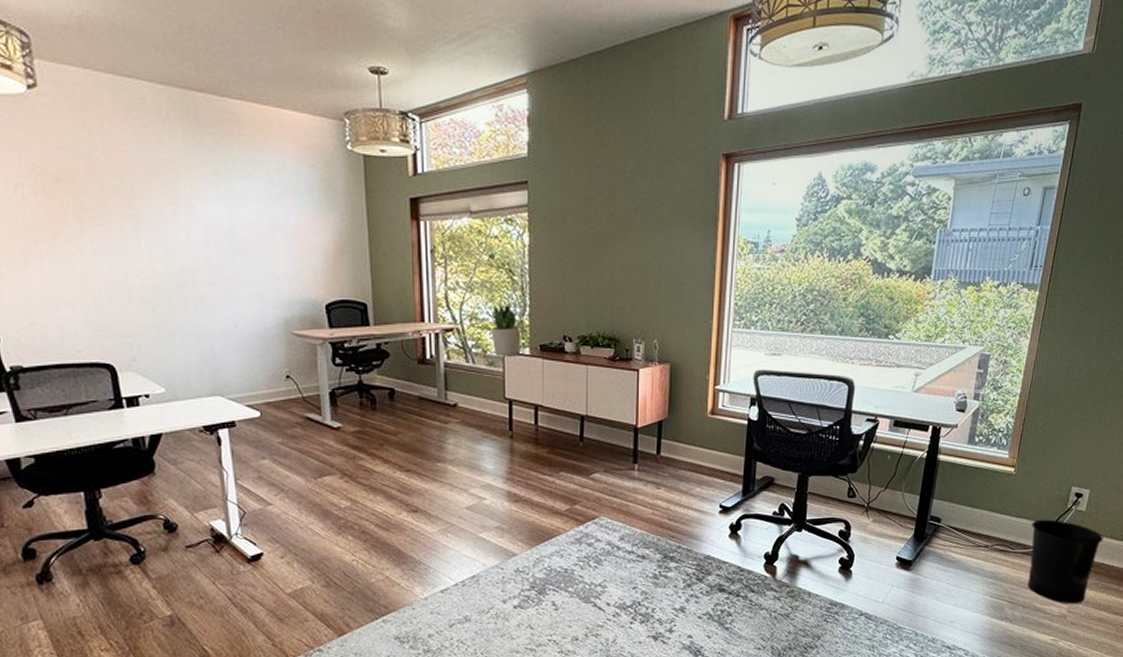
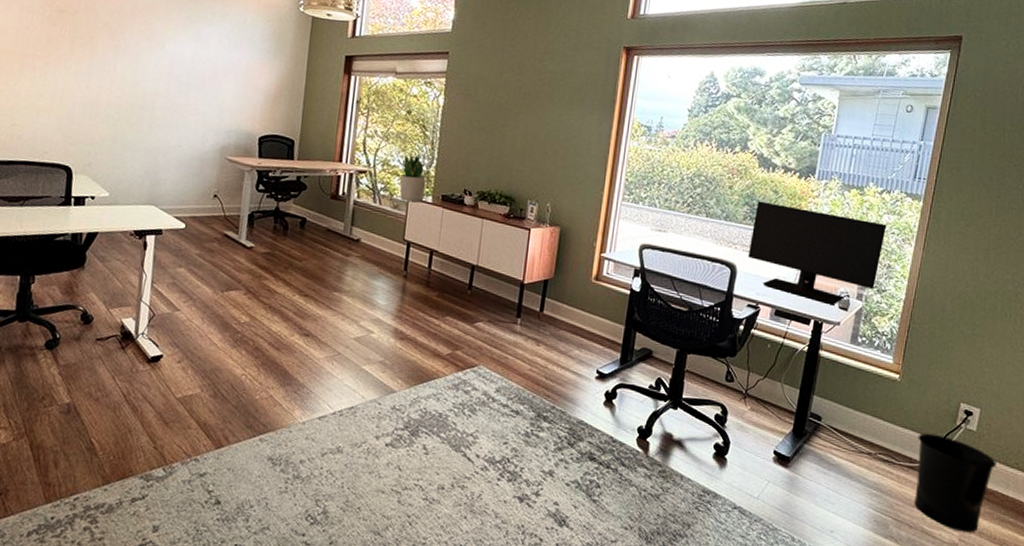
computer monitor: none [865,310,1003,409] -> present [747,201,887,306]

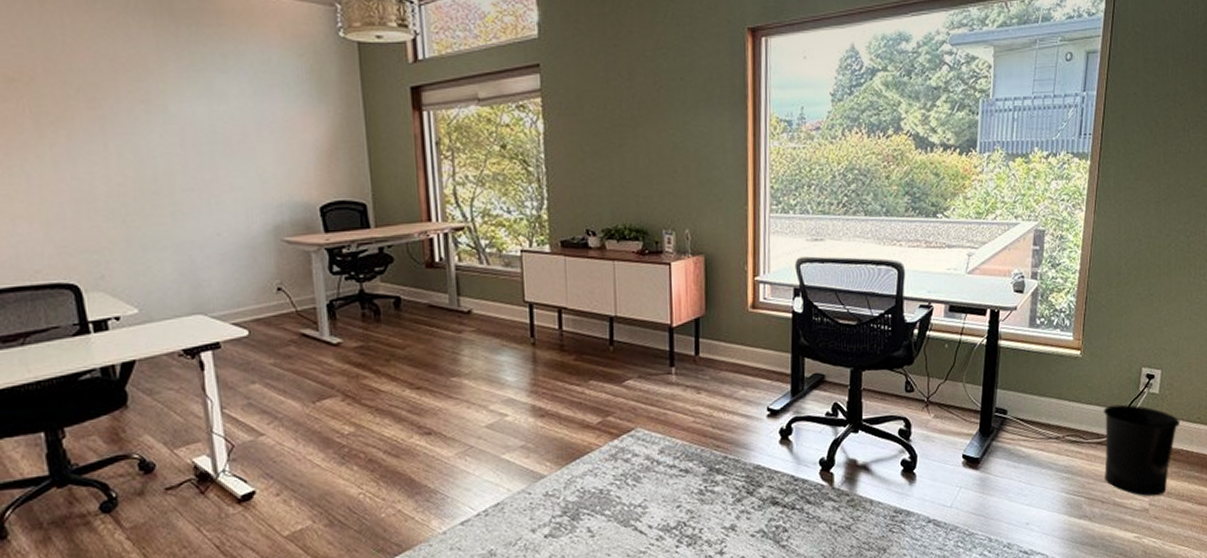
planter: present [399,152,426,203] -> none [505,193,541,256]
computer monitor: present [747,201,887,306] -> none [914,187,1055,290]

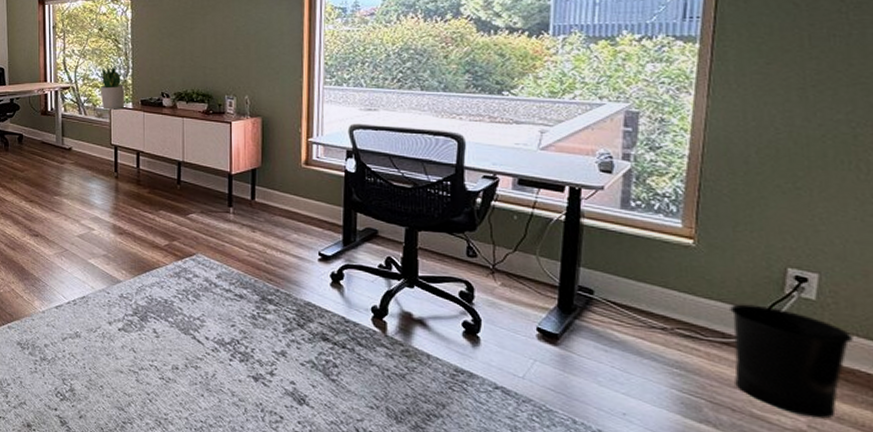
planter: none [505,193,541,256] -> present [100,64,125,110]

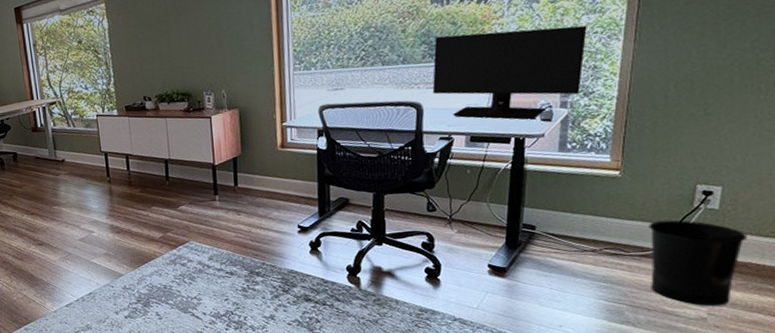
planter: present [100,64,125,110] -> none [84,74,111,120]
computer monitor: none [476,67,653,169] -> present [432,25,587,120]

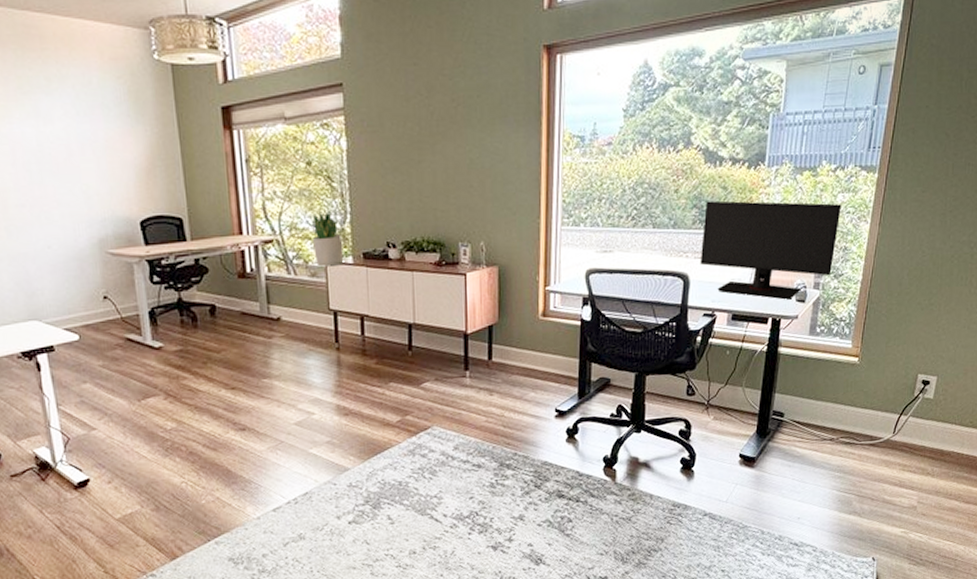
planter: none [84,74,111,120] -> present [311,208,344,267]
waste bin: present [648,220,747,306] -> none [875,408,952,494]

